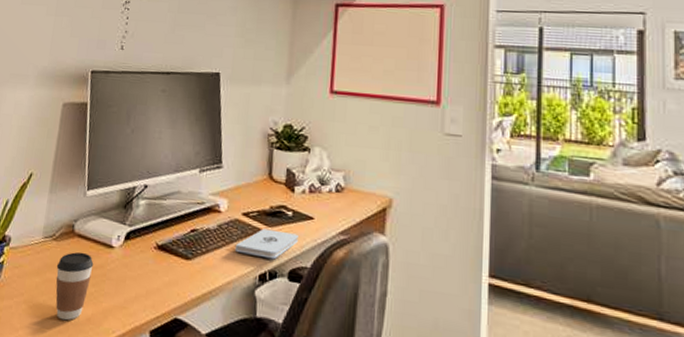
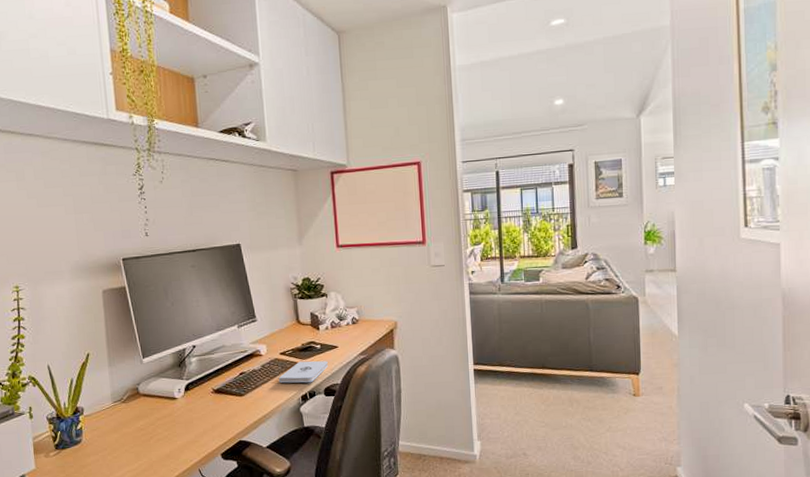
coffee cup: present [55,251,94,321] -> none [130,407,163,461]

